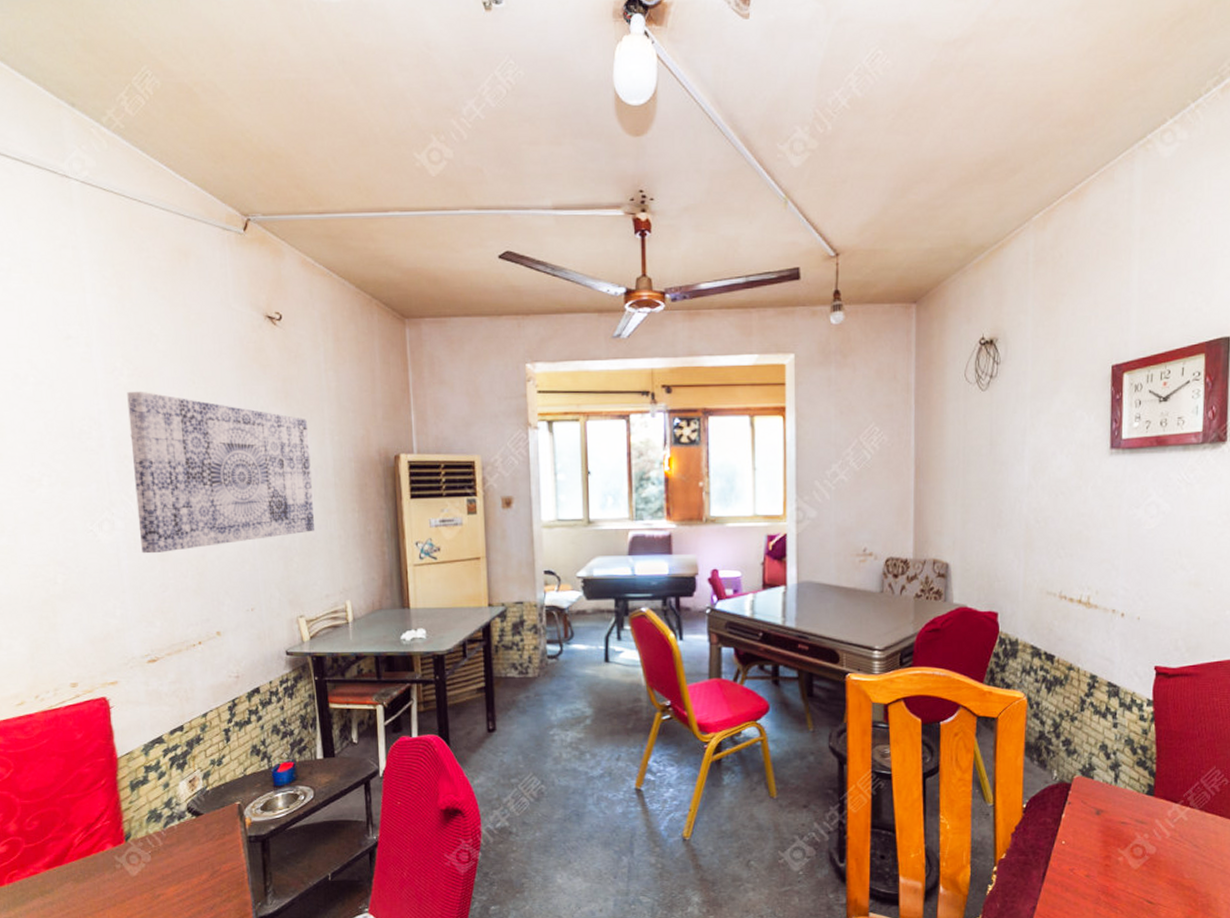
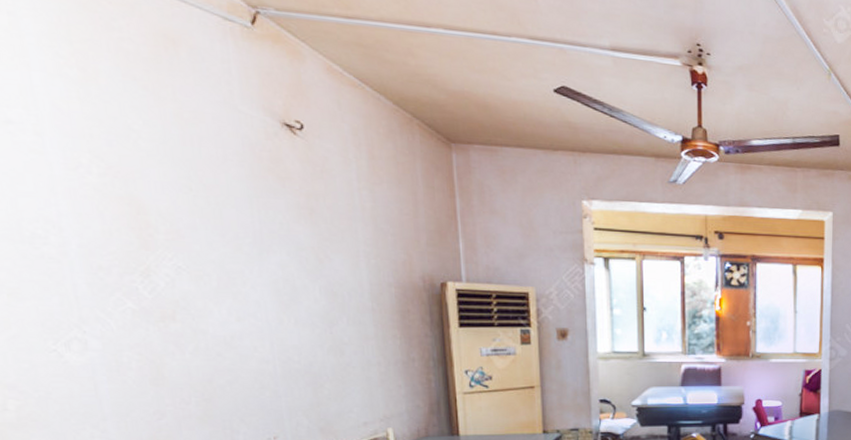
wall art: present [127,391,315,554] -> none [98,193,350,378]

